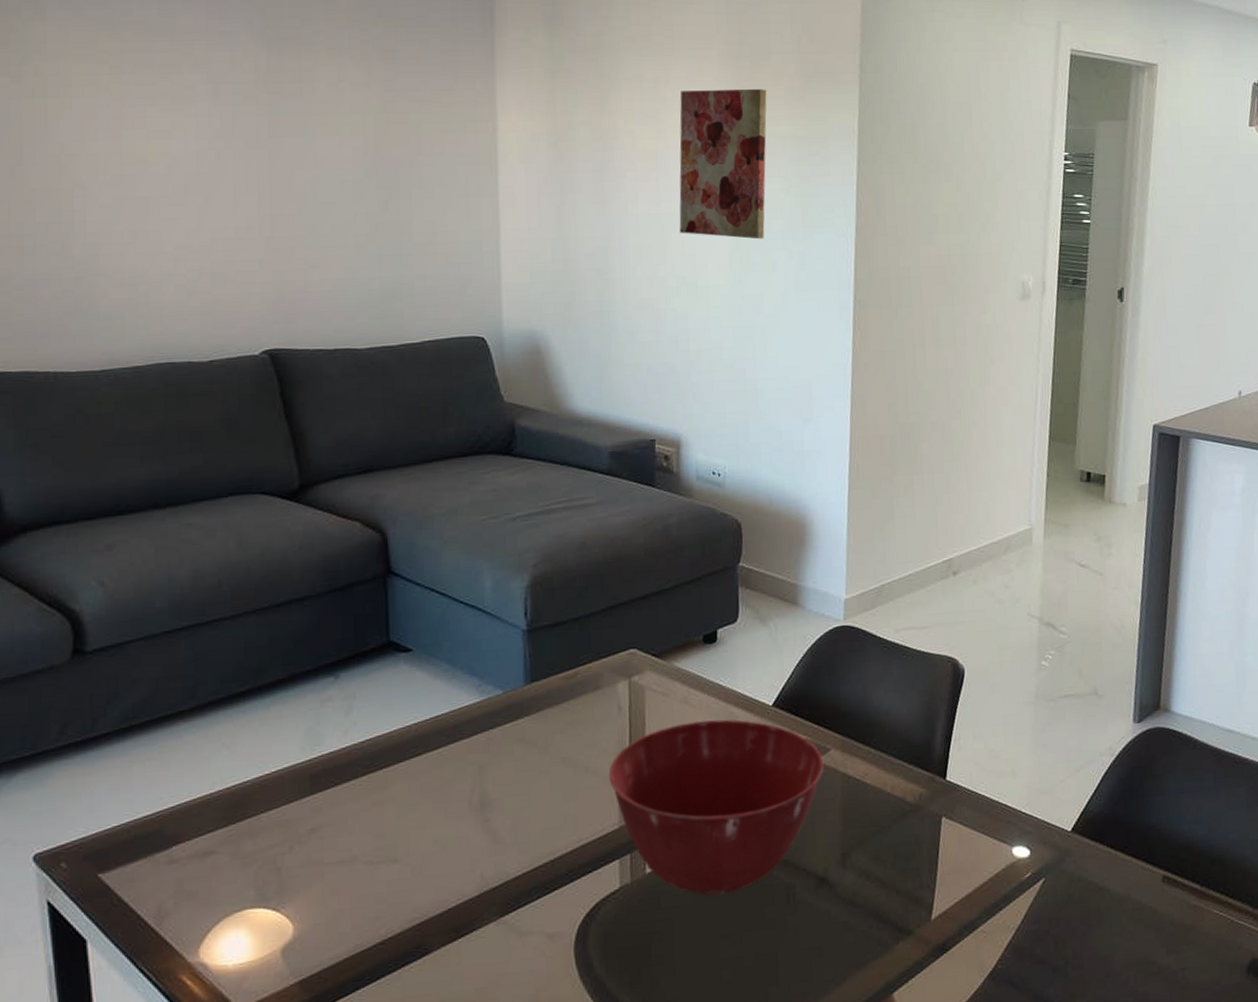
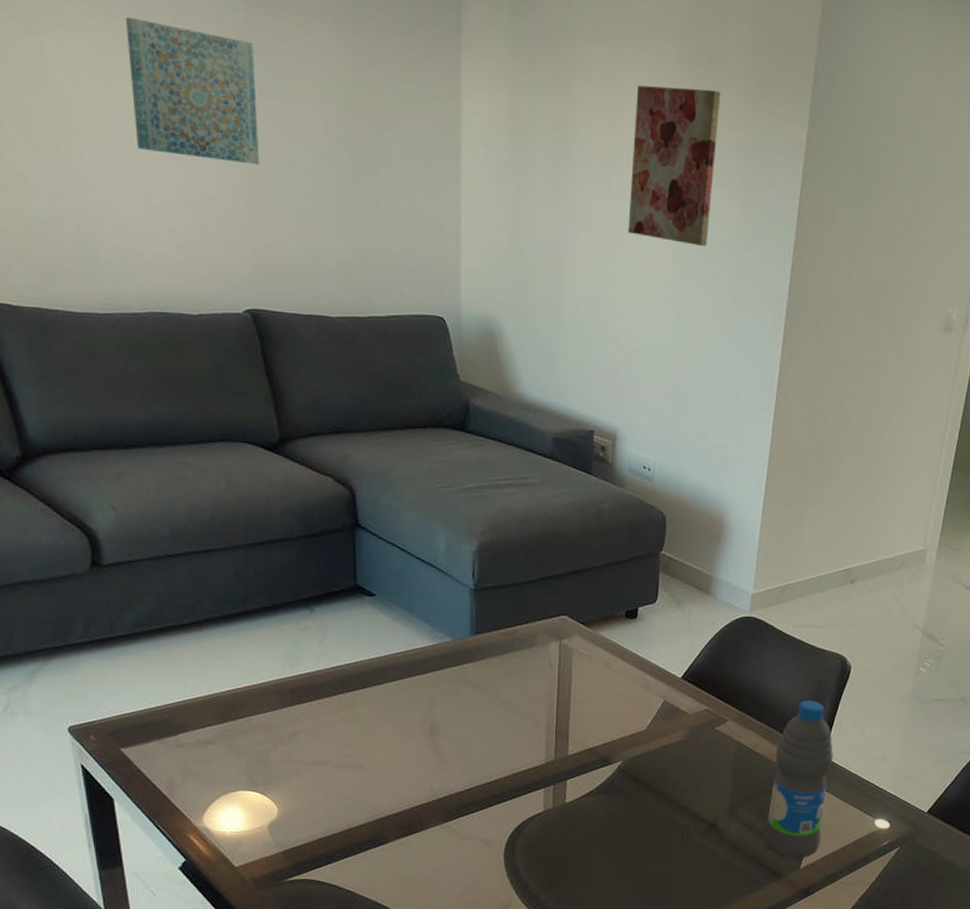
wall art: none [138,71,280,202] -> present [125,16,259,165]
mixing bowl: present [608,719,824,895] -> none [538,684,722,826]
water bottle: none [884,714,956,910] -> present [764,700,833,860]

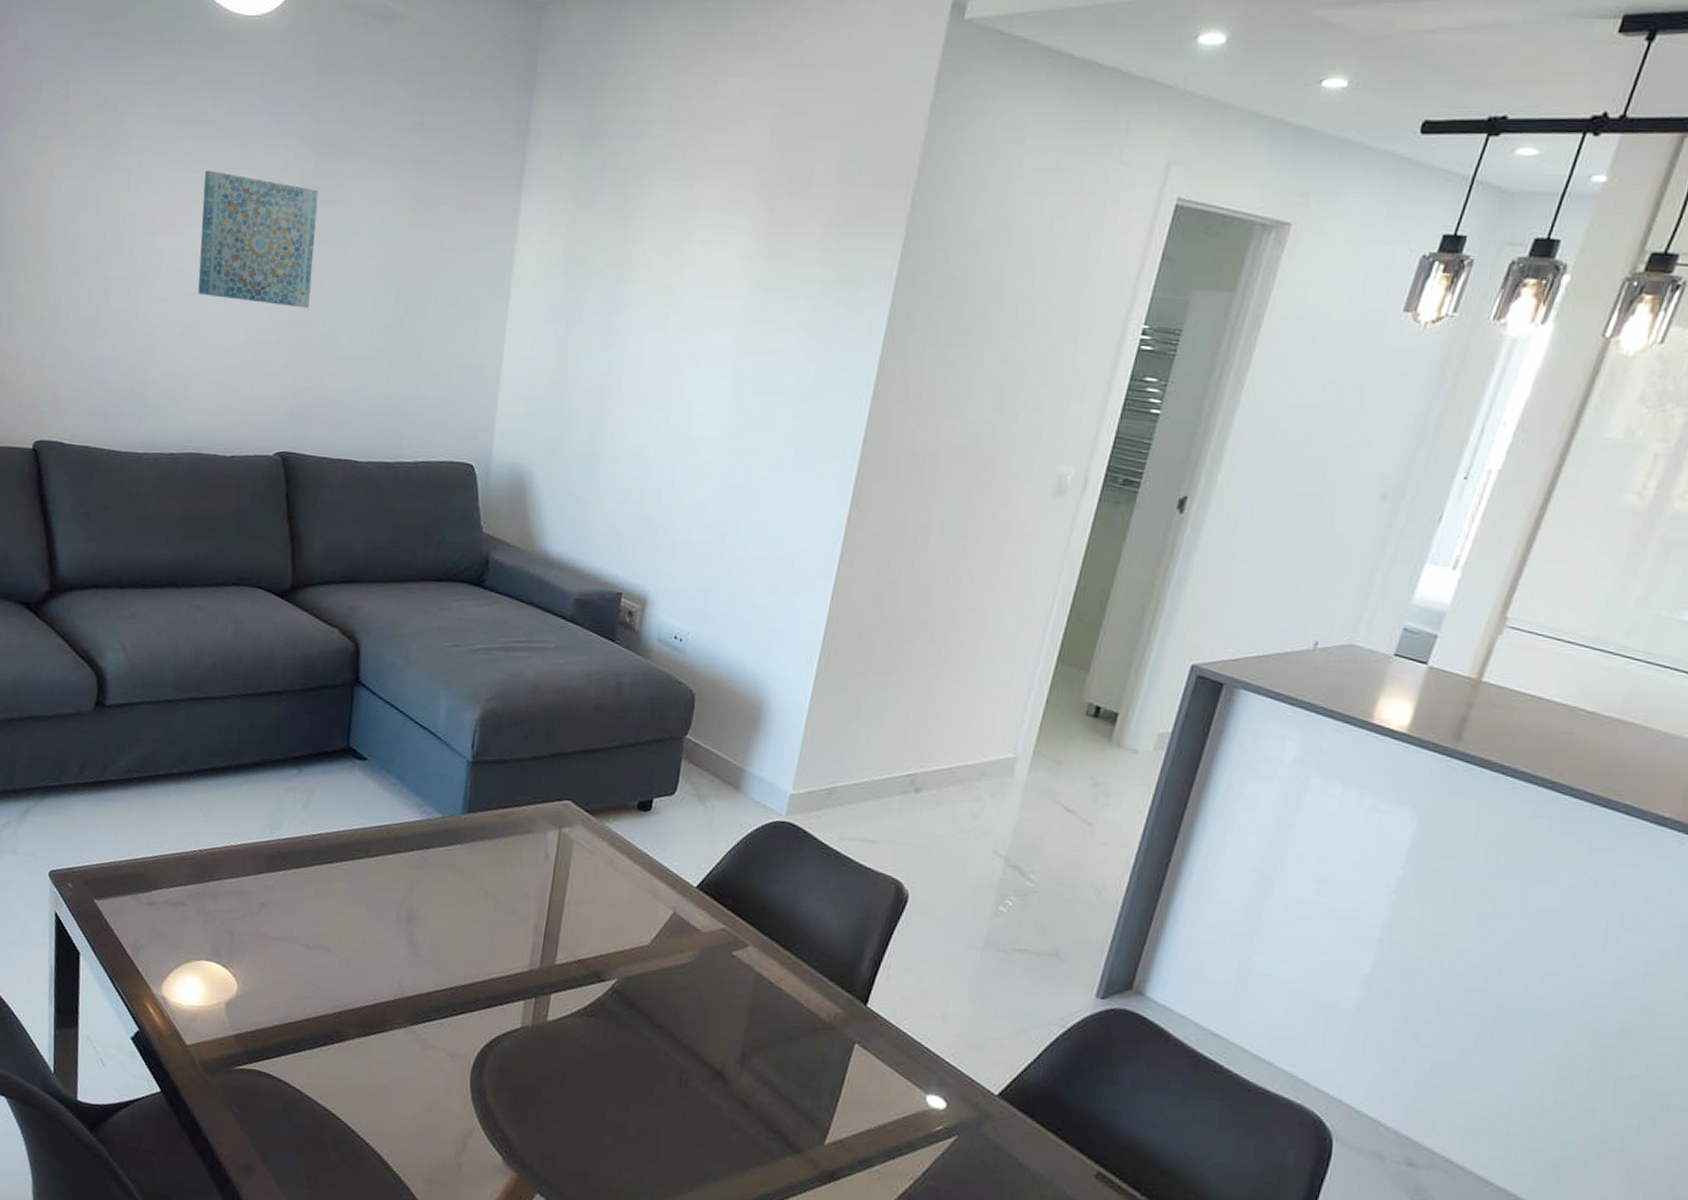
wall art: present [628,85,721,247] -> none [681,221,800,394]
water bottle: present [764,700,833,860] -> none [781,931,878,1133]

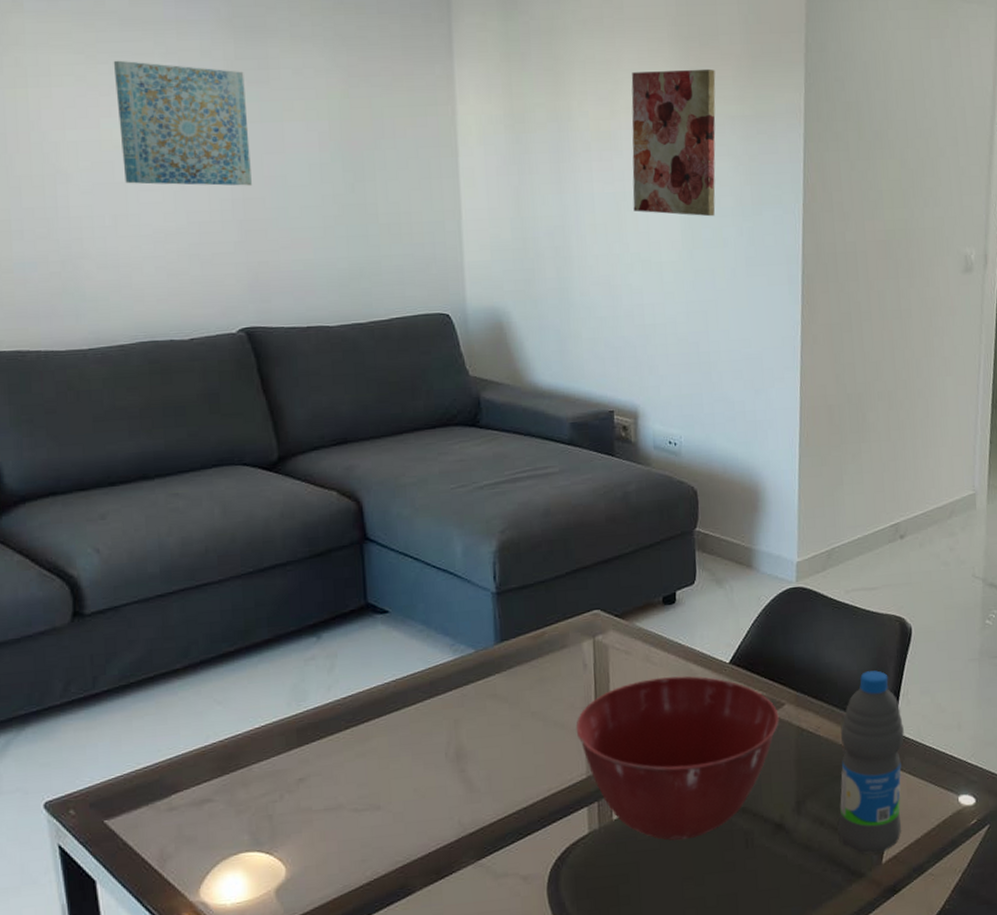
mixing bowl: none [526,884,740,1061] -> present [575,676,779,840]
wall art: none [681,221,800,394] -> present [631,68,716,217]
water bottle: none [781,931,878,1133] -> present [837,670,904,854]

